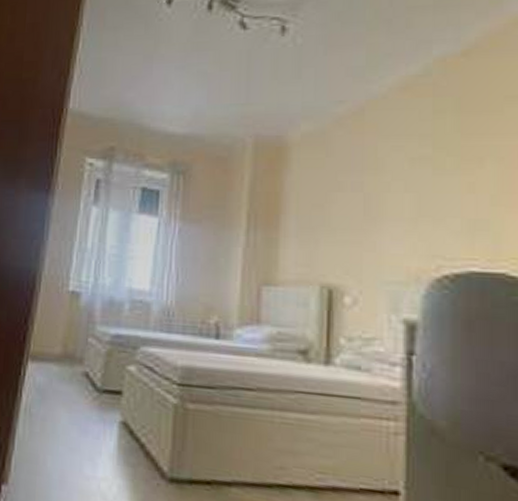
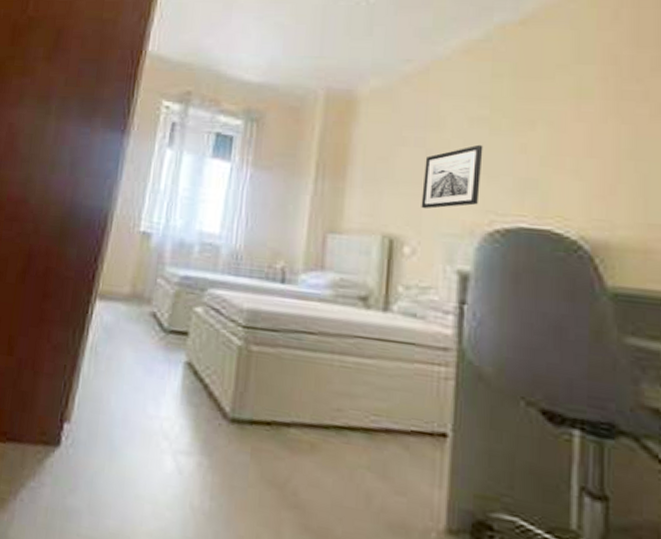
wall art: none [361,186,427,257] -> present [421,144,483,209]

